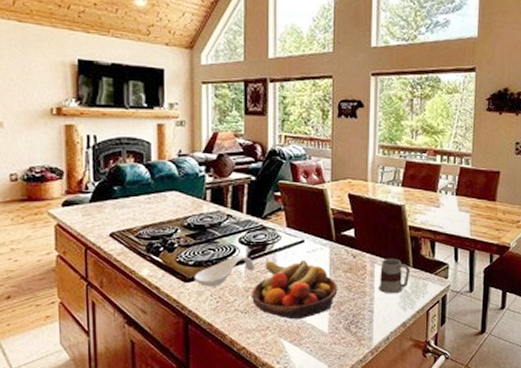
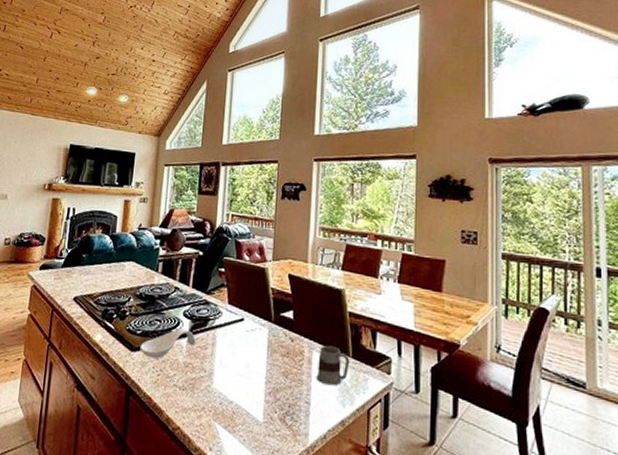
fruit bowl: present [252,260,338,320] -> none [190,337,275,404]

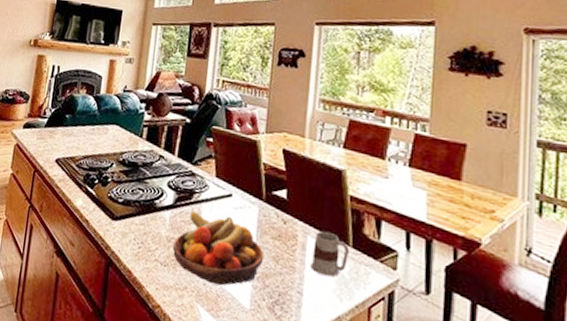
spoon rest: present [140,328,196,359] -> none [121,199,180,231]
fruit bowl: none [190,337,275,404] -> present [173,211,264,286]

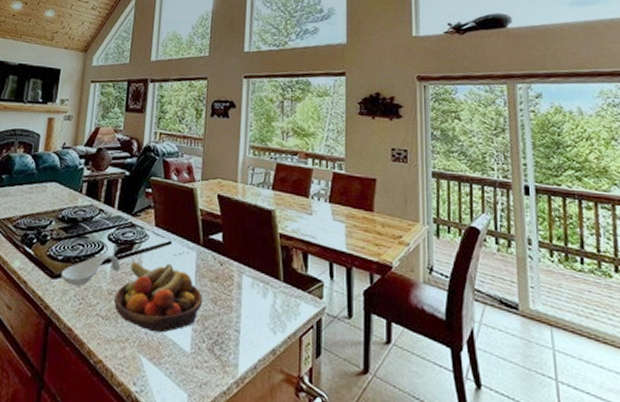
spoon rest: none [121,199,180,231] -> present [61,253,121,286]
mug: present [310,231,350,277] -> none [246,268,281,312]

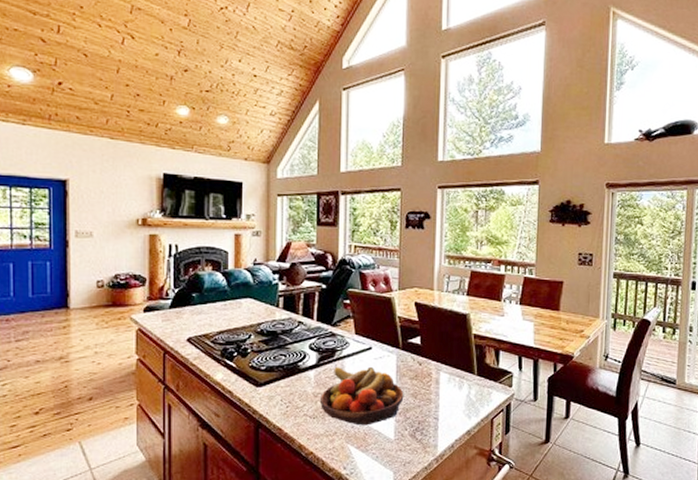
spoon rest: present [61,253,121,286] -> none [265,362,324,392]

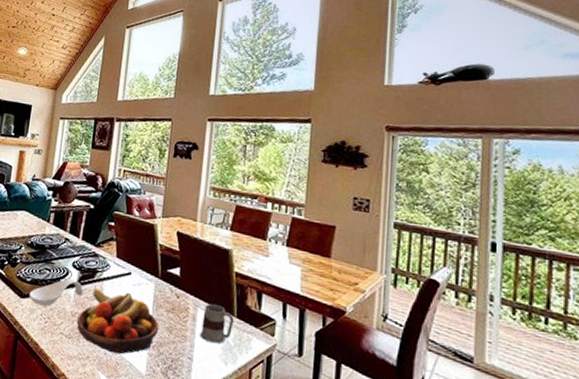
spoon rest: none [265,362,324,392] -> present [29,278,84,307]
mug: none [444,366,475,402] -> present [200,303,235,344]

